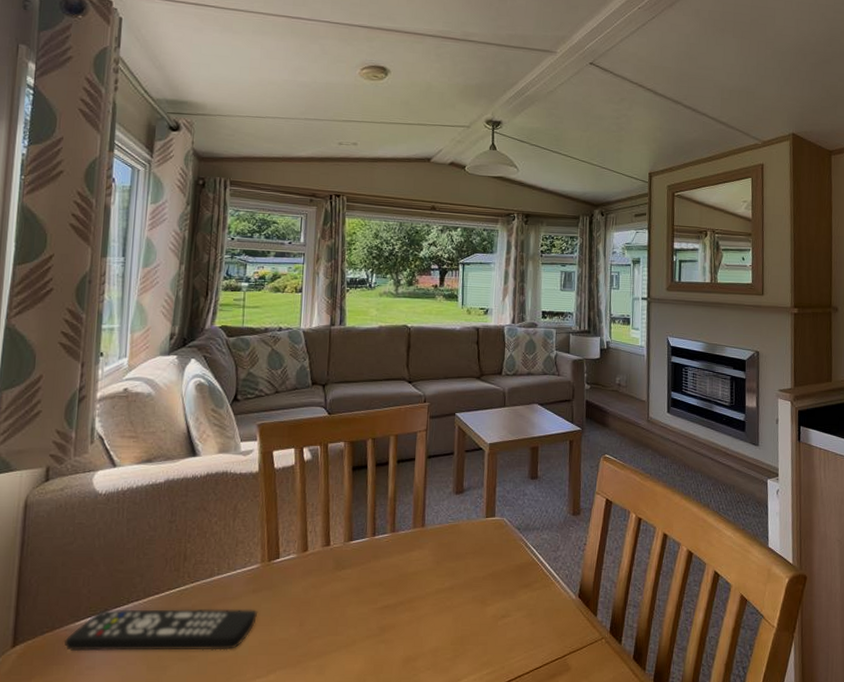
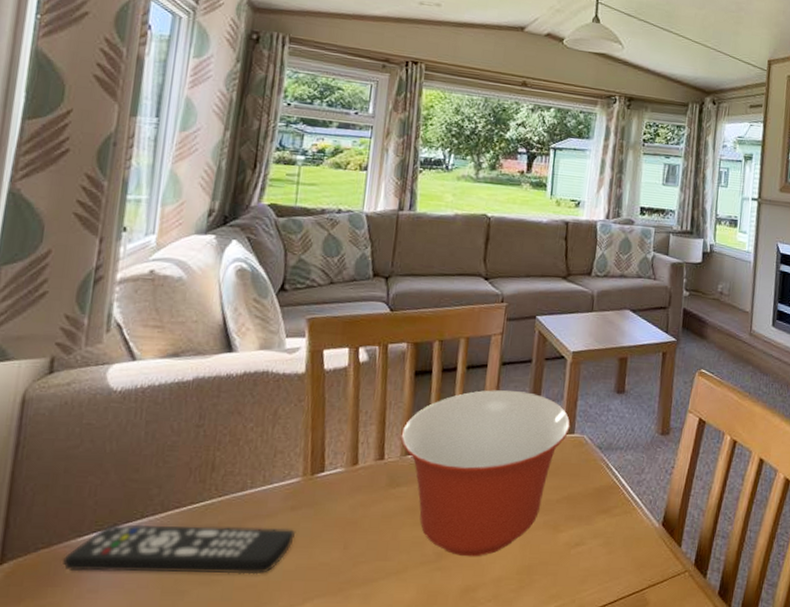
mixing bowl: none [343,480,491,630] -> present [400,390,571,557]

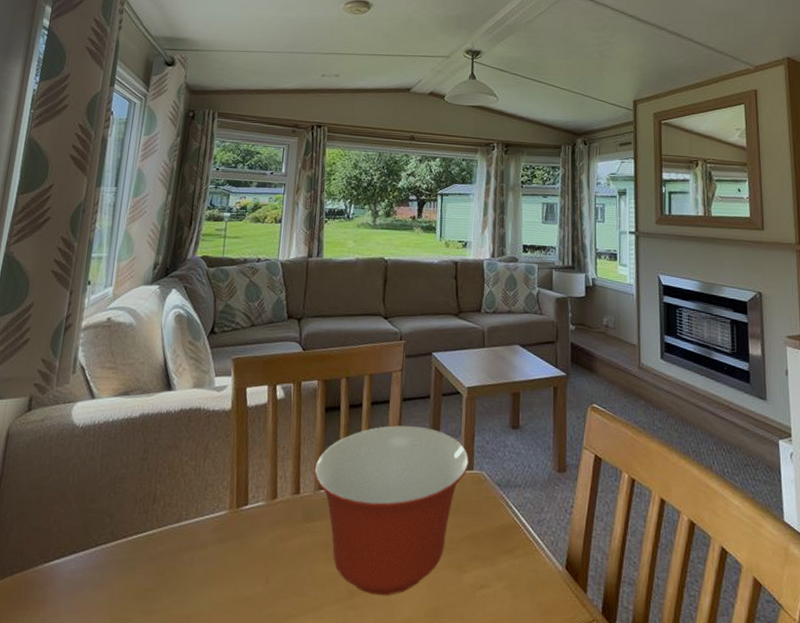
remote control: present [62,525,296,575] -> none [31,552,224,606]

